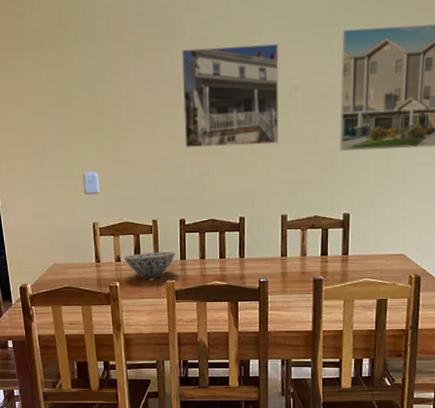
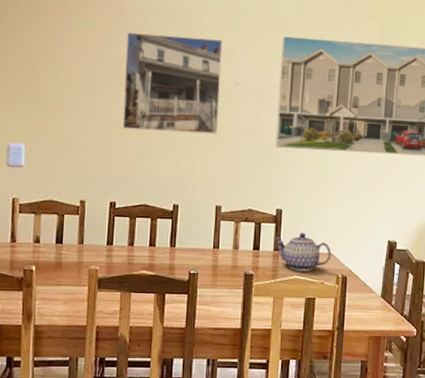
bowl: present [123,251,175,280] -> none [43,234,102,265]
teapot: none [342,235,403,274] -> present [274,233,332,271]

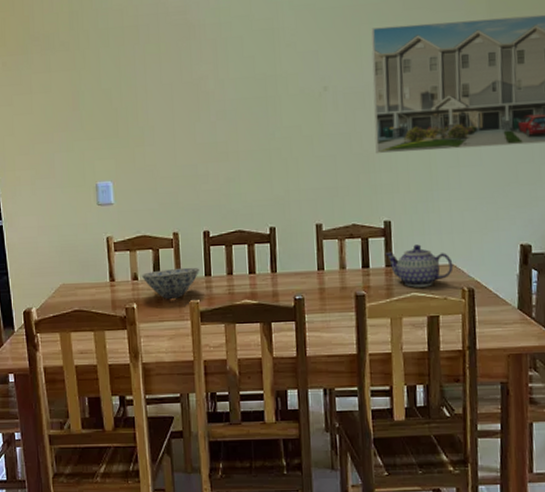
bowl: none [43,234,102,265] -> present [141,267,199,300]
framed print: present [122,32,223,134] -> none [202,43,310,154]

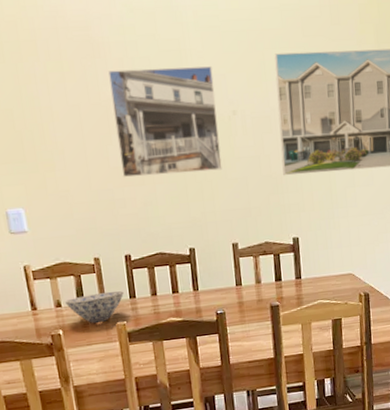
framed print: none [202,43,310,154] -> present [108,66,223,178]
teapot: present [384,244,454,287] -> none [294,257,352,296]

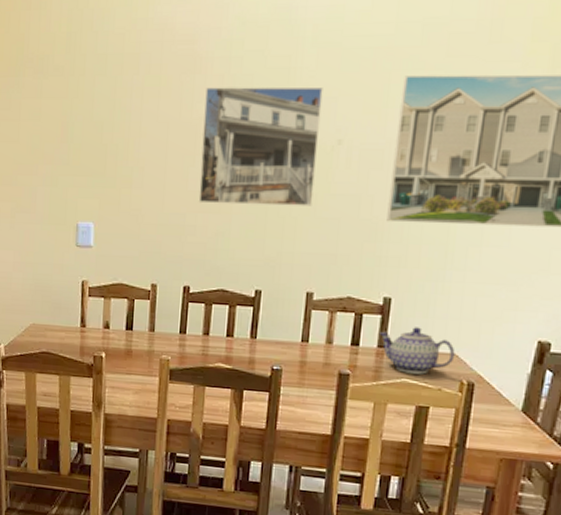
bowl: present [64,290,124,324] -> none [113,321,174,354]
teapot: none [294,257,352,296] -> present [378,327,456,375]

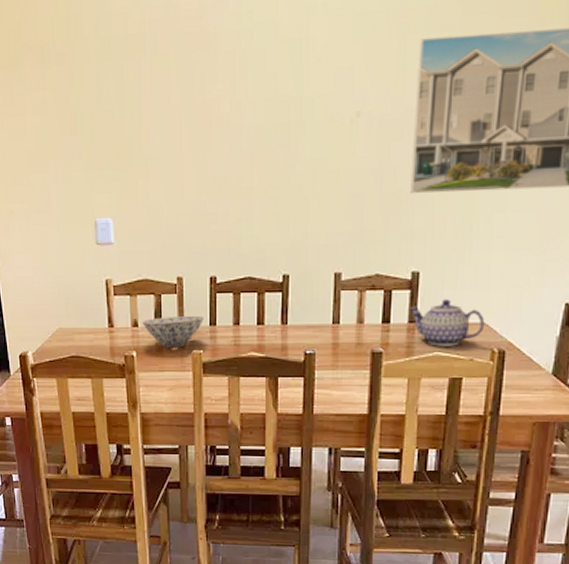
bowl: none [113,321,174,354] -> present [141,315,204,349]
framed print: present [198,86,323,206] -> none [217,57,338,190]

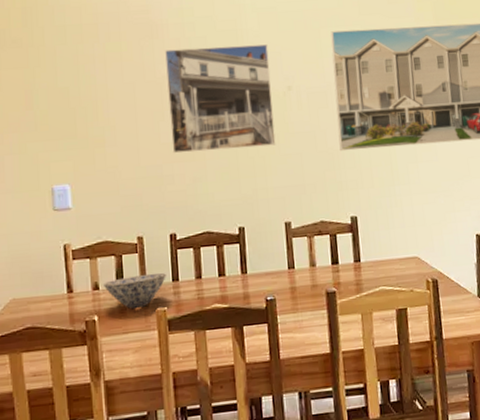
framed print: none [217,57,338,190] -> present [165,44,276,154]
teapot: present [408,299,485,346] -> none [352,238,418,281]

